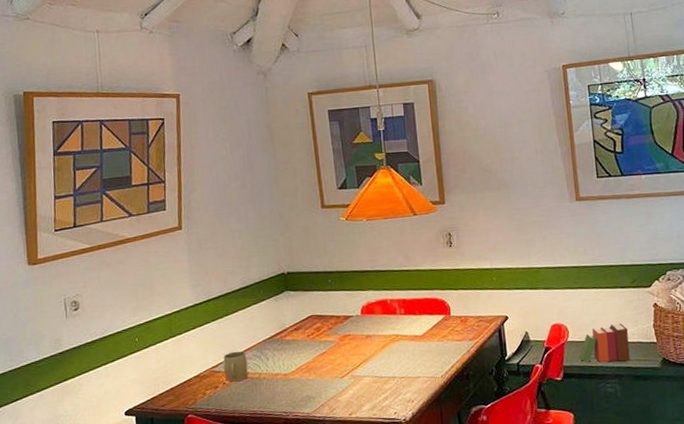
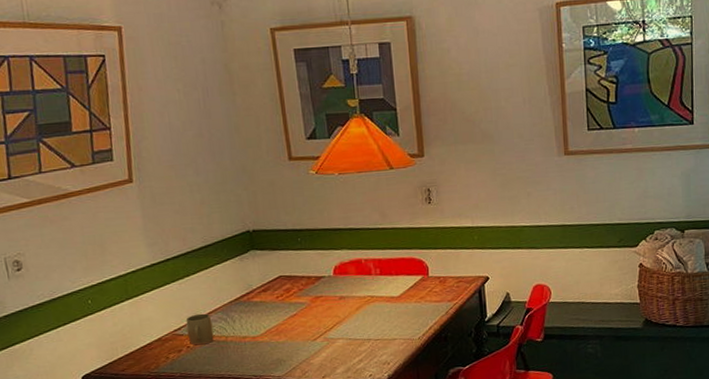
books: present [578,323,630,363] -> none [560,284,612,324]

